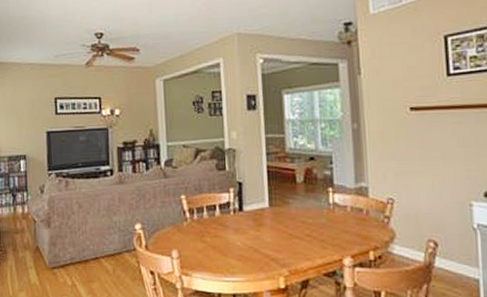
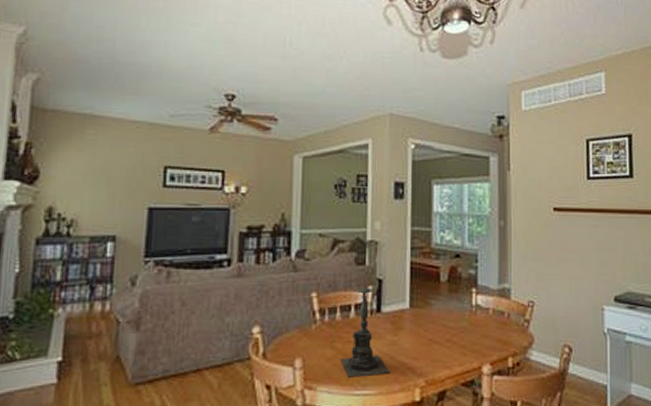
candle holder: none [210,180,256,267] -> present [341,277,390,378]

